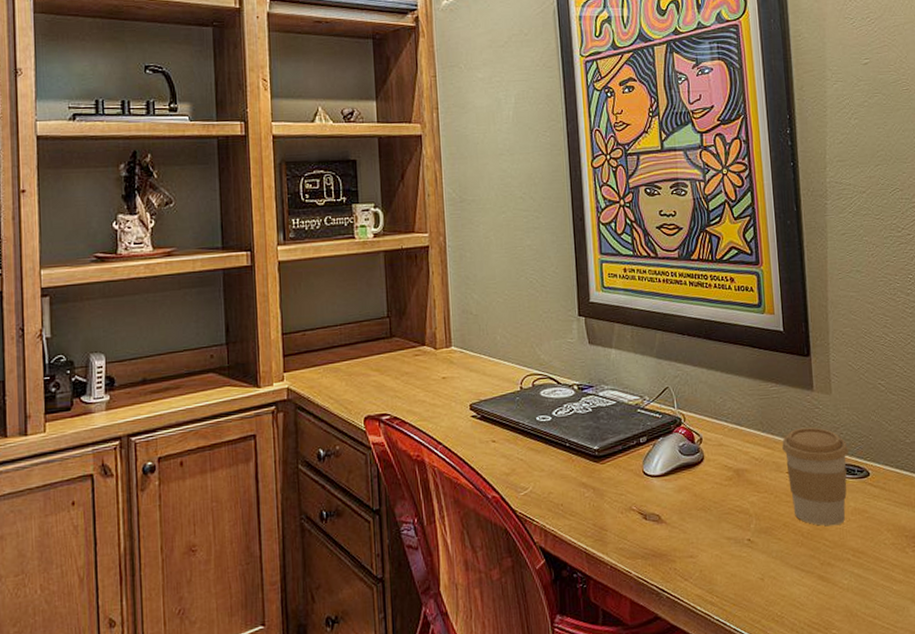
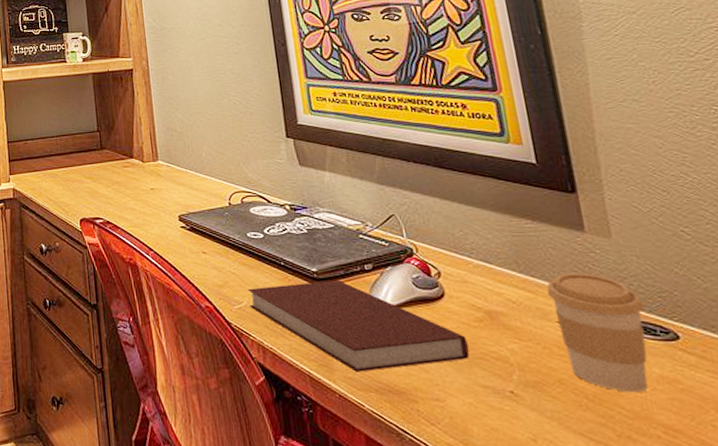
notebook: none [533,455,719,542] -> present [247,280,470,372]

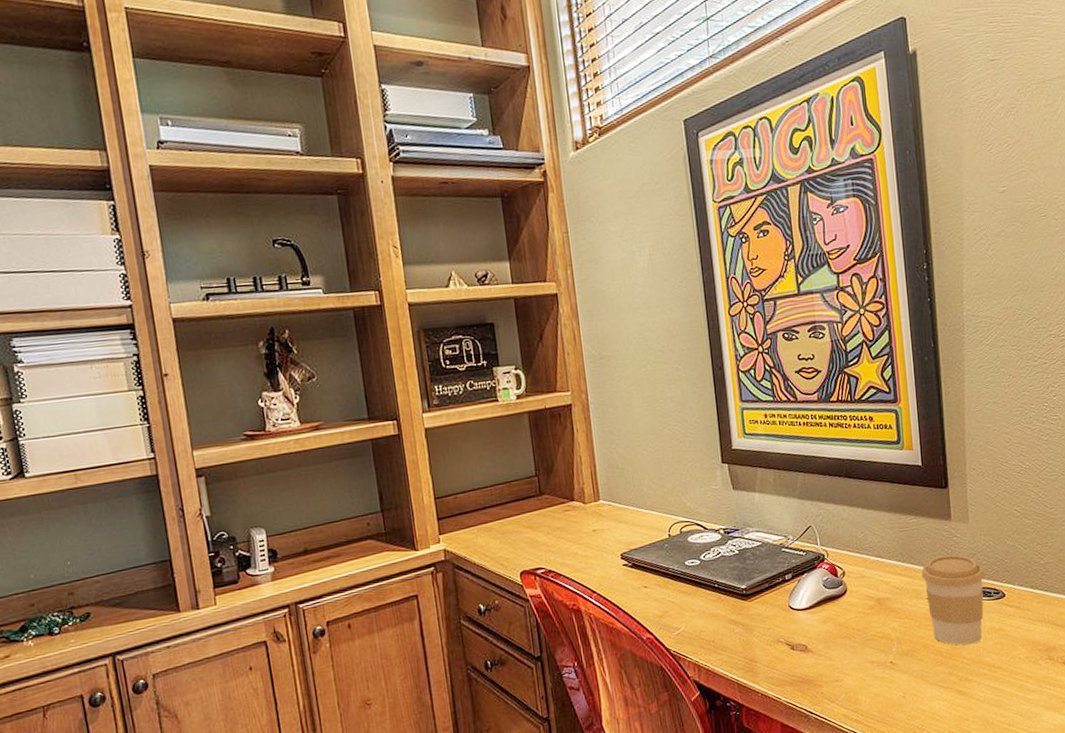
notebook: present [247,280,470,372] -> none [685,592,863,671]

